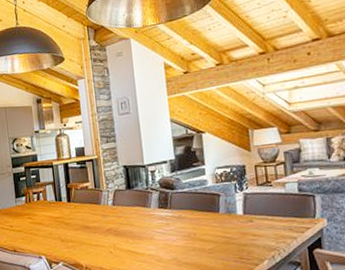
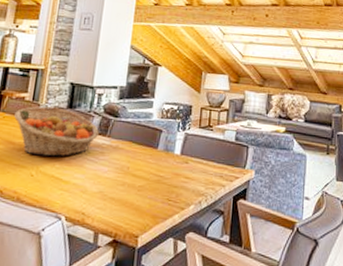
fruit basket: none [83,190,160,235] -> present [14,106,99,157]

